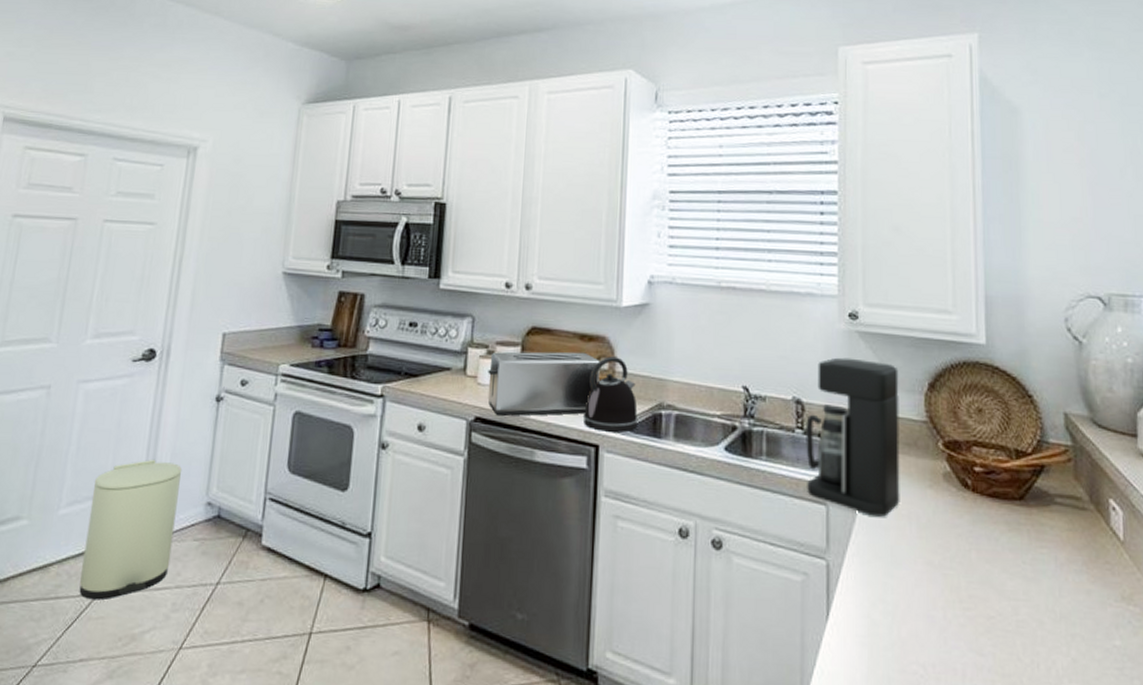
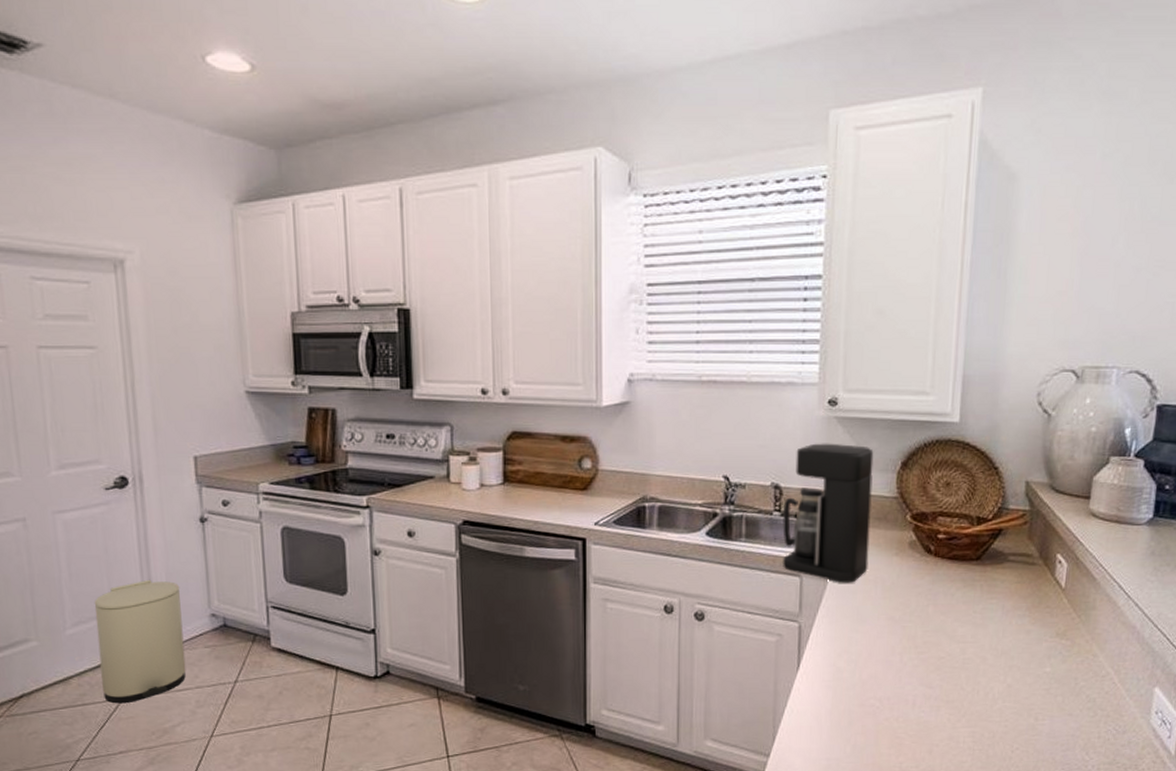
toaster: present [487,351,600,417] -> none [471,453,583,519]
kettle: present [583,356,639,432] -> none [568,456,623,526]

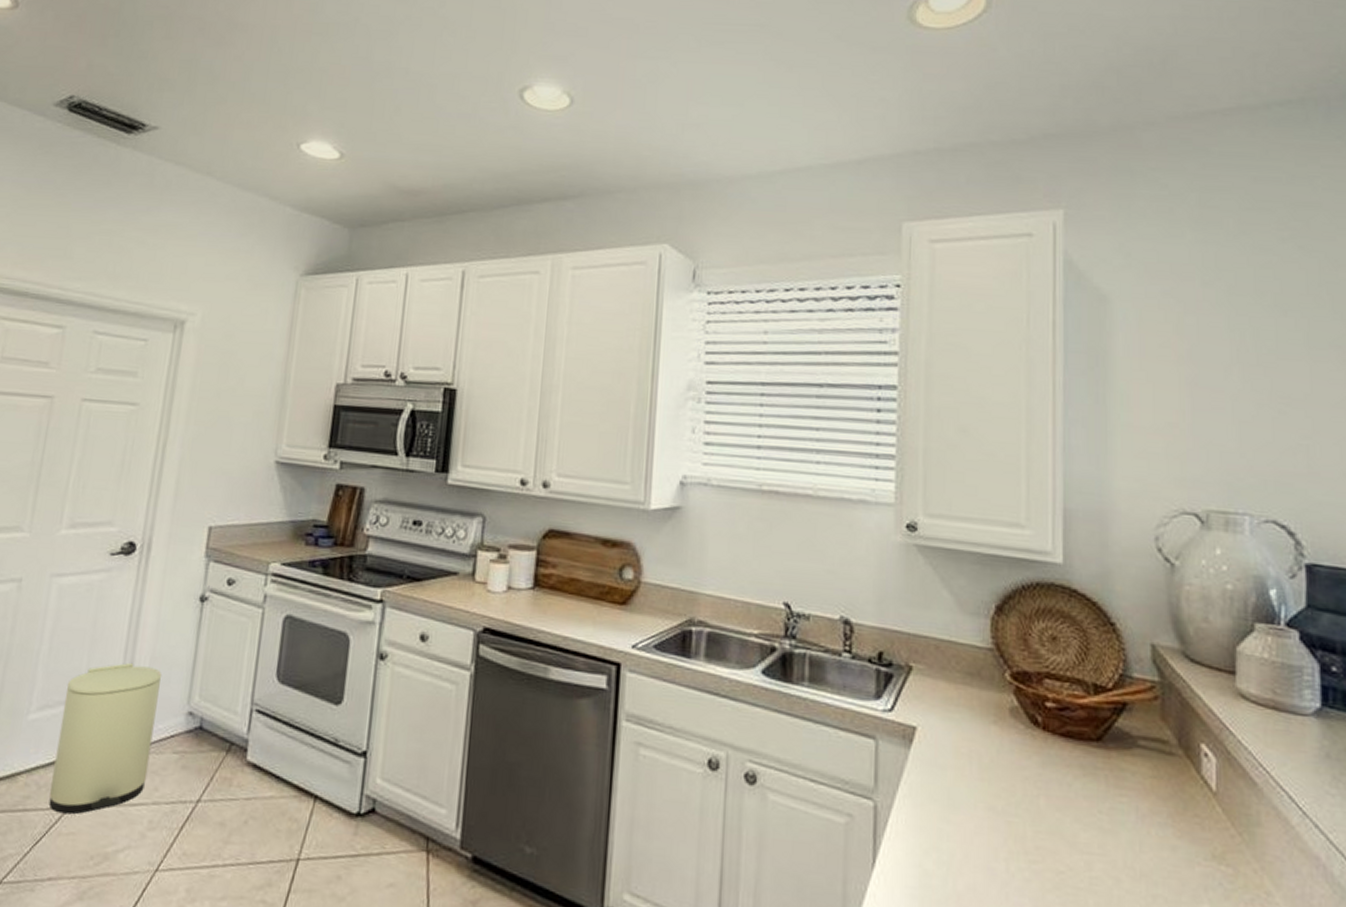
coffee maker: present [782,443,874,583] -> none [852,573,962,755]

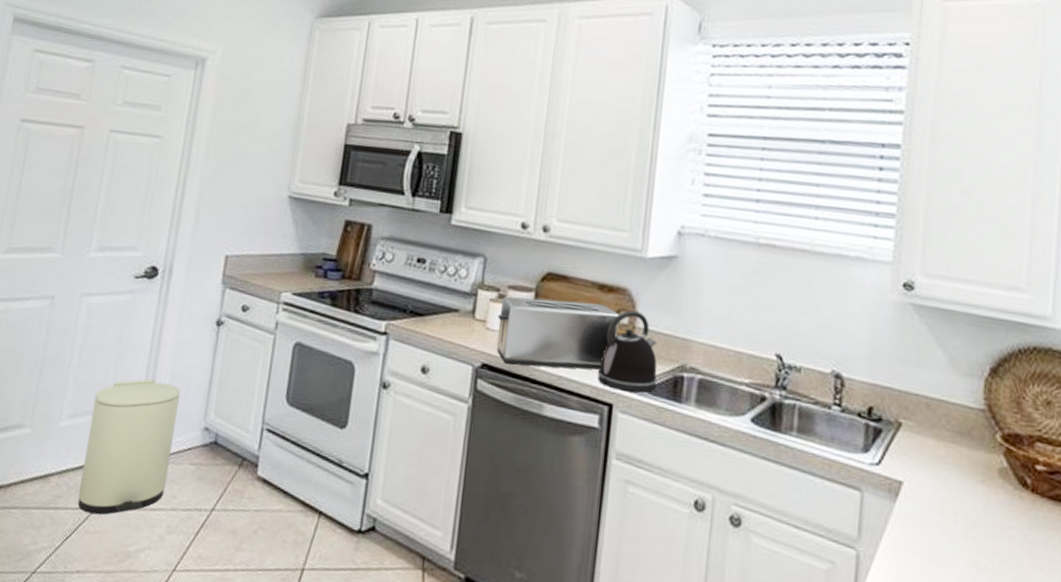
toaster: none [498,556,625,629] -> present [496,296,620,370]
kettle: none [603,565,666,650] -> present [597,310,658,393]

